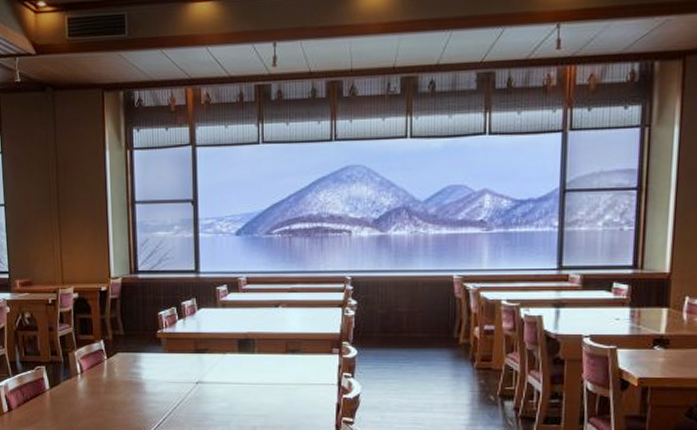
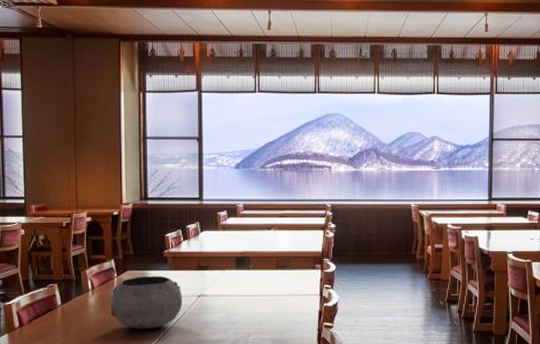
bowl: none [100,359,179,419] -> present [110,276,183,330]

